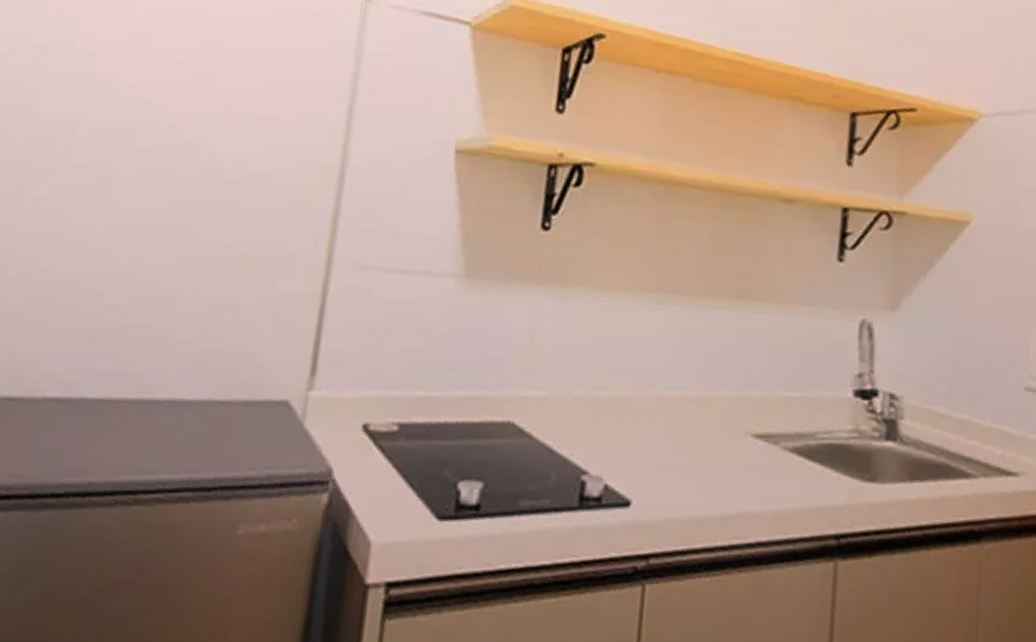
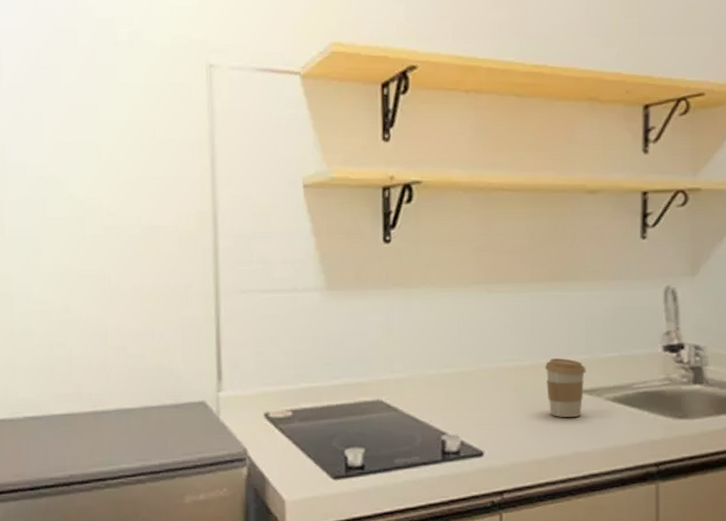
coffee cup: none [715,391,763,467] -> present [545,358,586,417]

